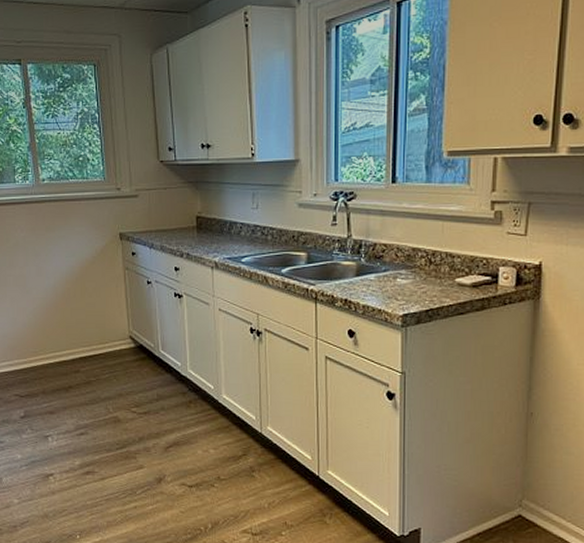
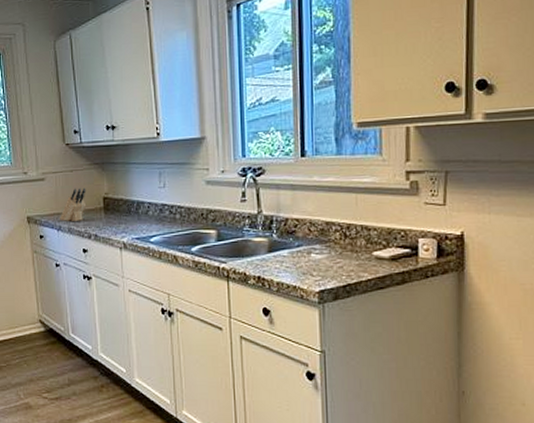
knife block: none [152,206,180,239] -> present [60,187,87,221]

